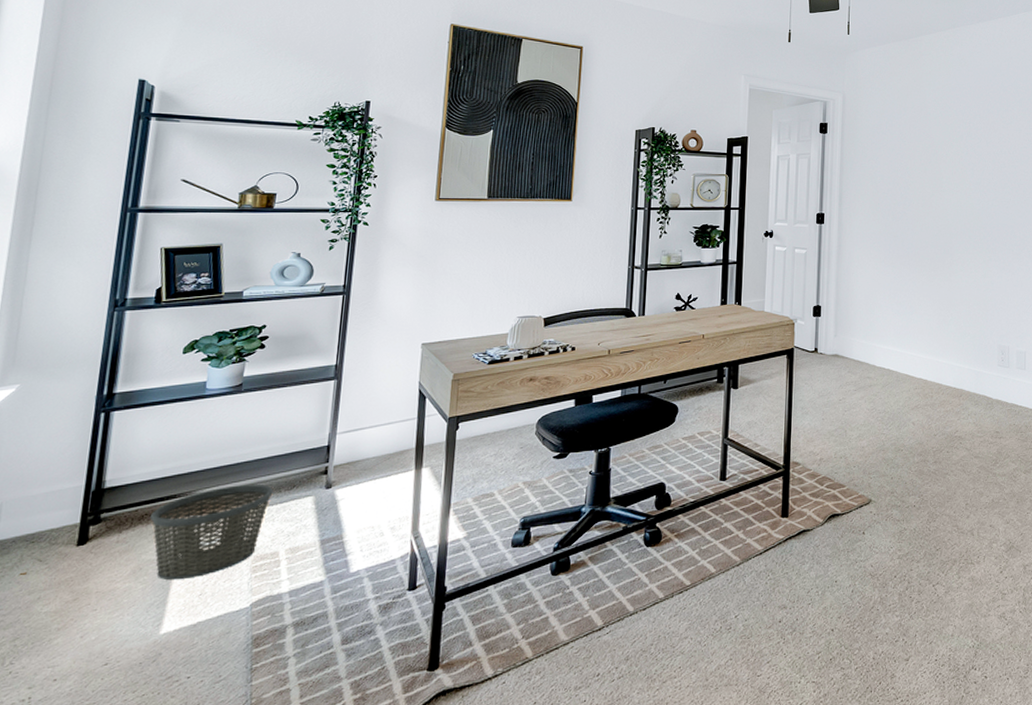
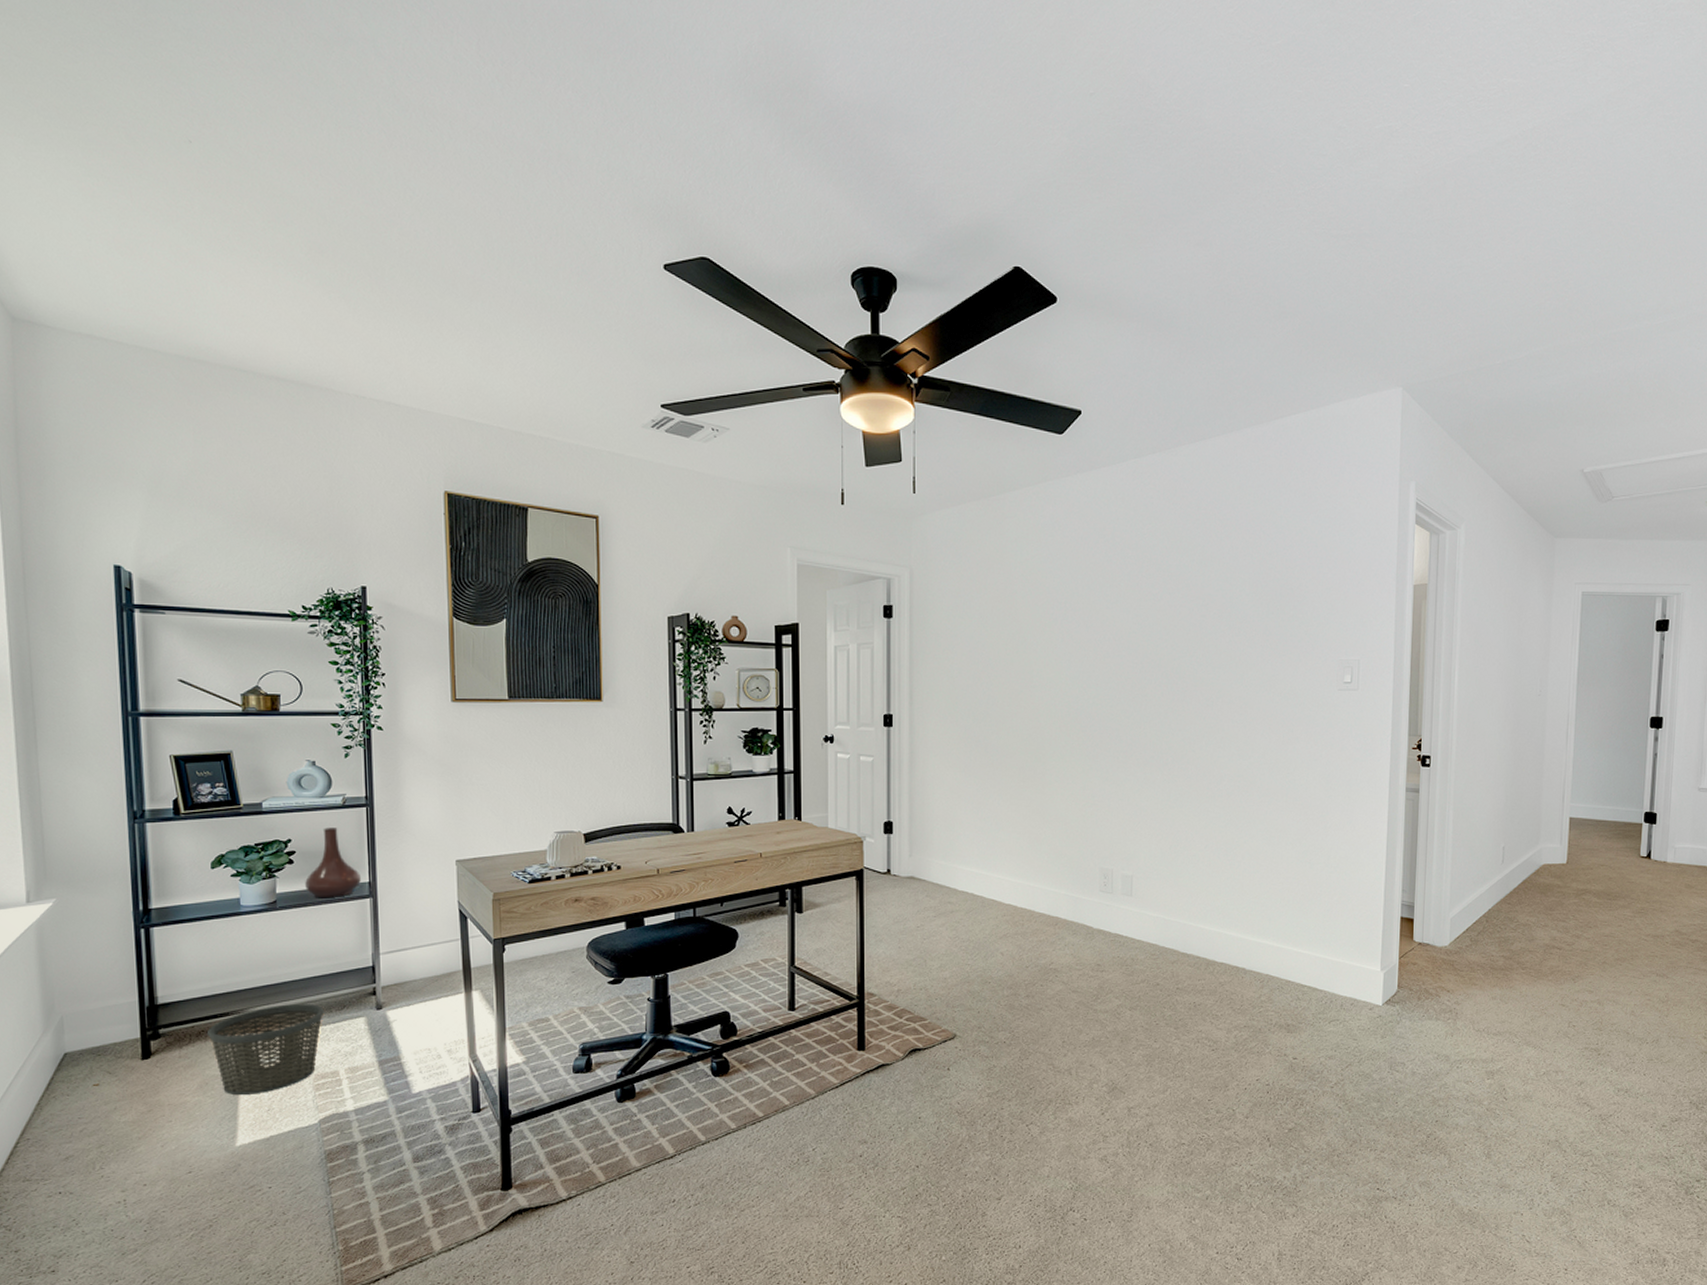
decorative vase: none [273,314,330,381] -> present [305,828,362,898]

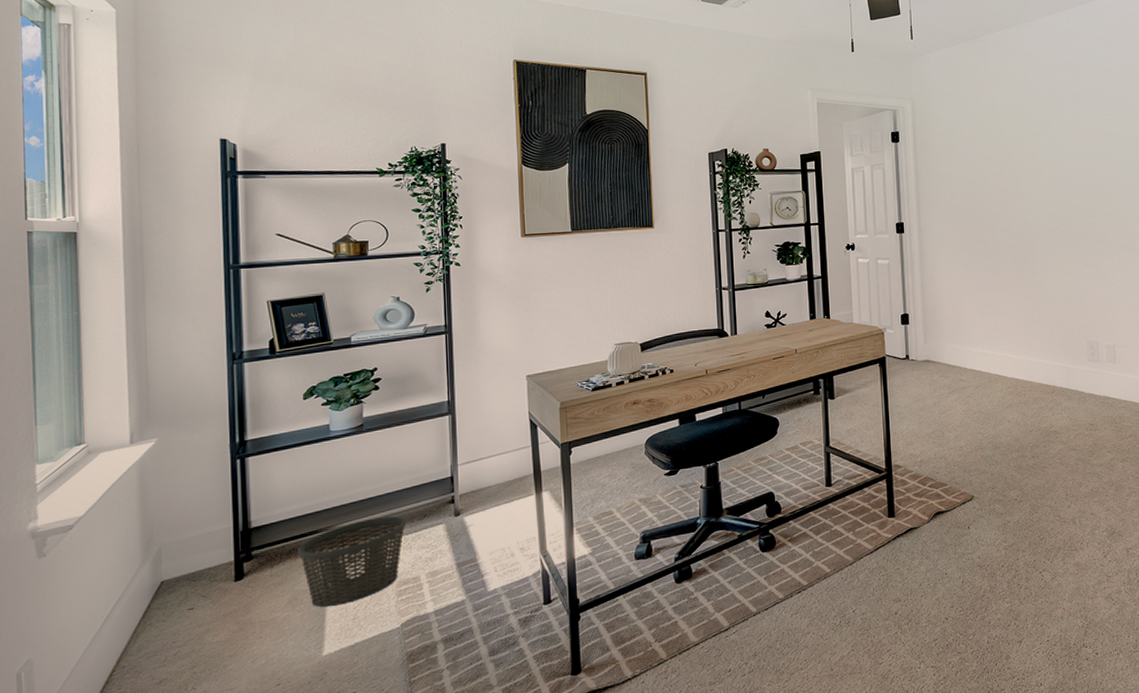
decorative vase: present [305,828,362,898] -> none [390,354,442,419]

